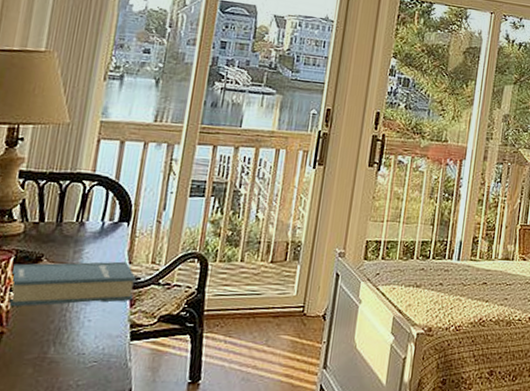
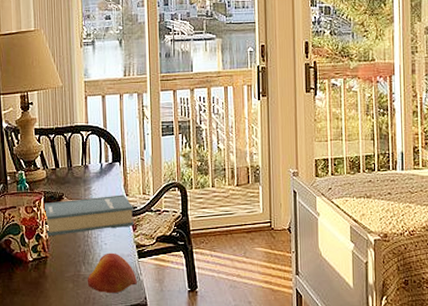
apple: none [54,331,124,383] -> present [87,252,137,294]

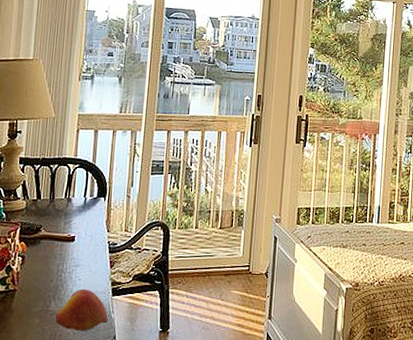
hardback book: present [43,194,134,237] -> none [18,230,114,269]

